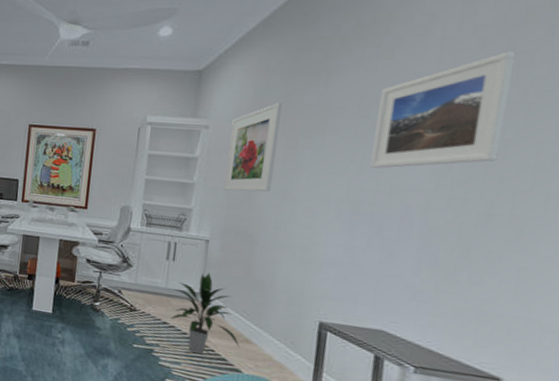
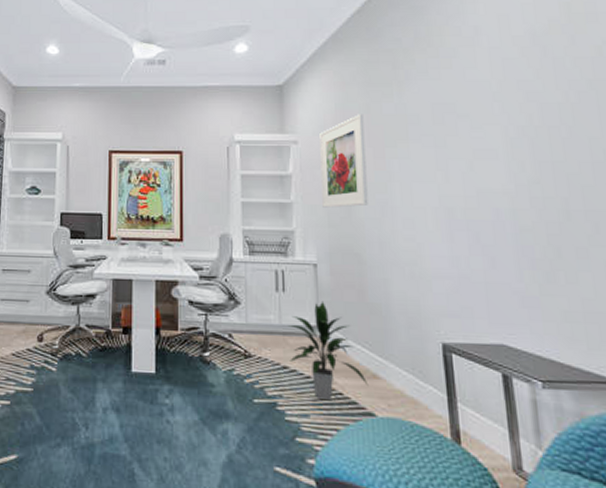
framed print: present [371,51,517,168] -> none [449,58,561,173]

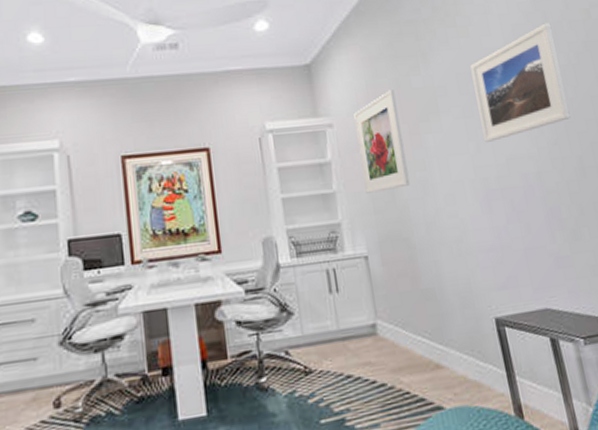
indoor plant: present [289,300,369,401] -> none [347,295,433,404]
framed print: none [449,58,561,173] -> present [470,23,571,142]

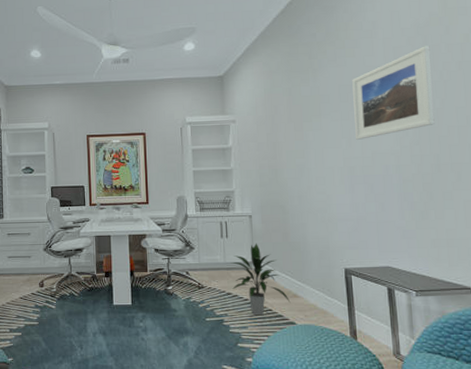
indoor plant: none [347,295,433,404] -> present [231,242,291,316]
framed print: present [354,89,410,194] -> none [252,96,290,172]

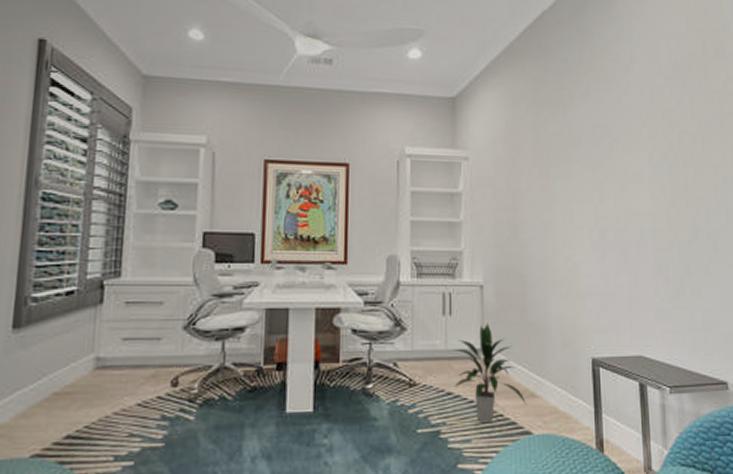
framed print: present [352,45,435,140] -> none [606,89,692,195]

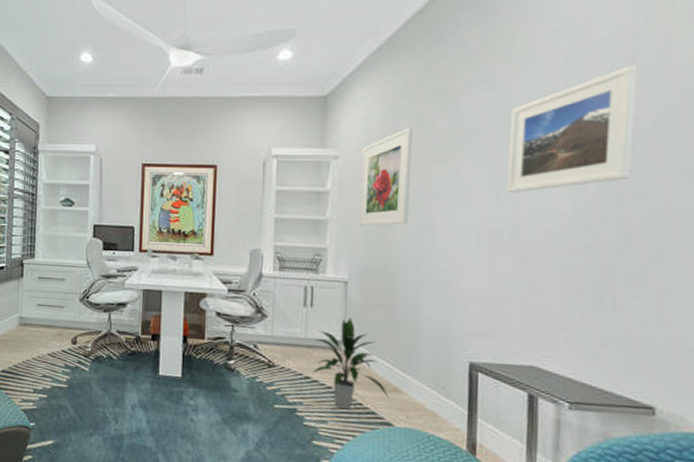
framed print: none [490,132,533,227] -> present [359,128,413,226]
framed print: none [606,89,692,195] -> present [507,65,638,193]

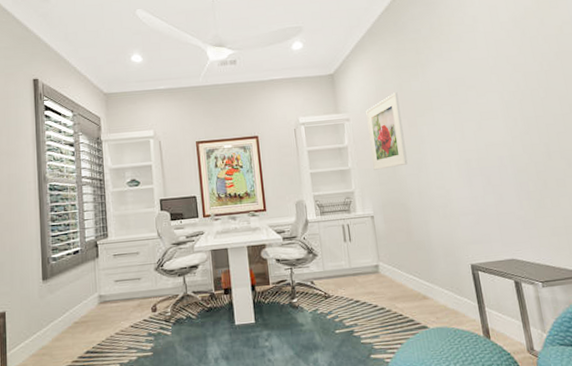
indoor plant: present [312,317,389,410] -> none [357,244,421,322]
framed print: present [507,65,638,193] -> none [459,38,541,132]

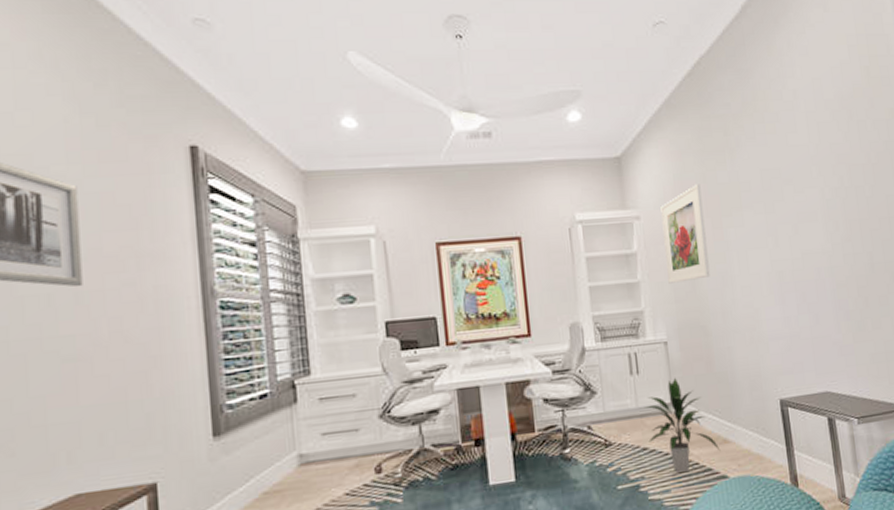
indoor plant: none [357,244,421,322] -> present [645,377,721,473]

